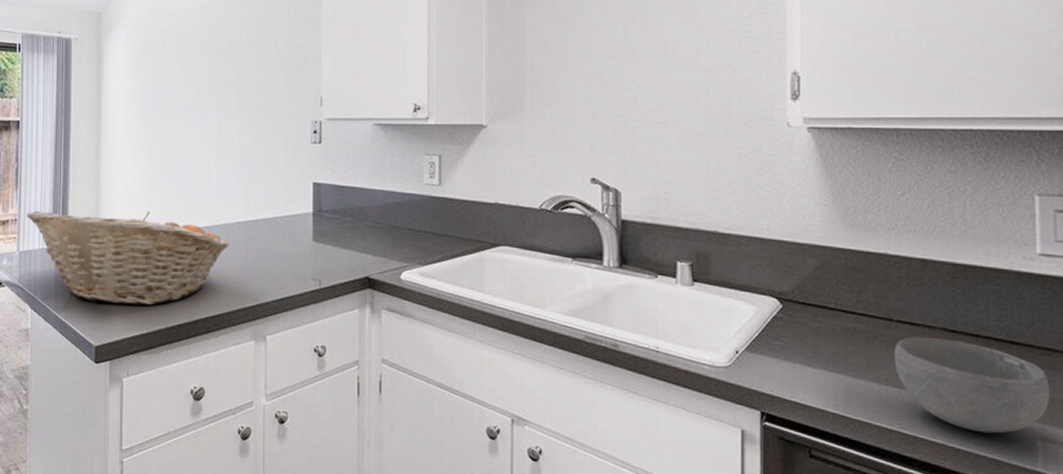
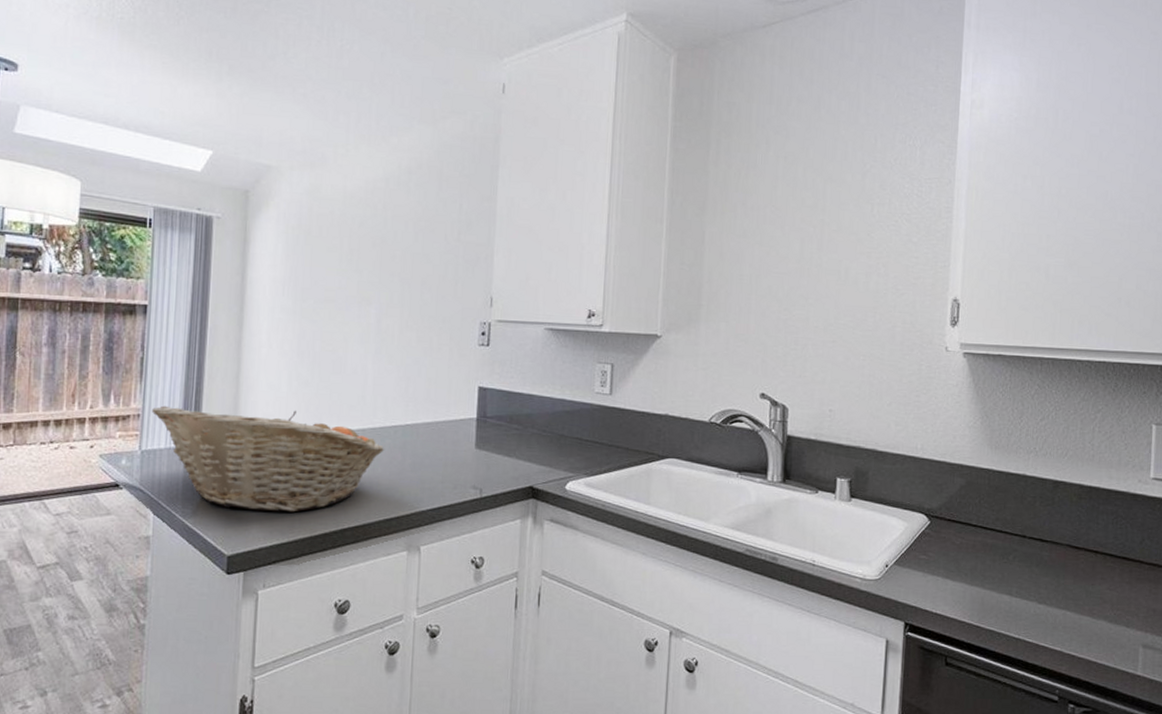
bowl: present [894,337,1049,434] -> none [1024,552,1152,641]

